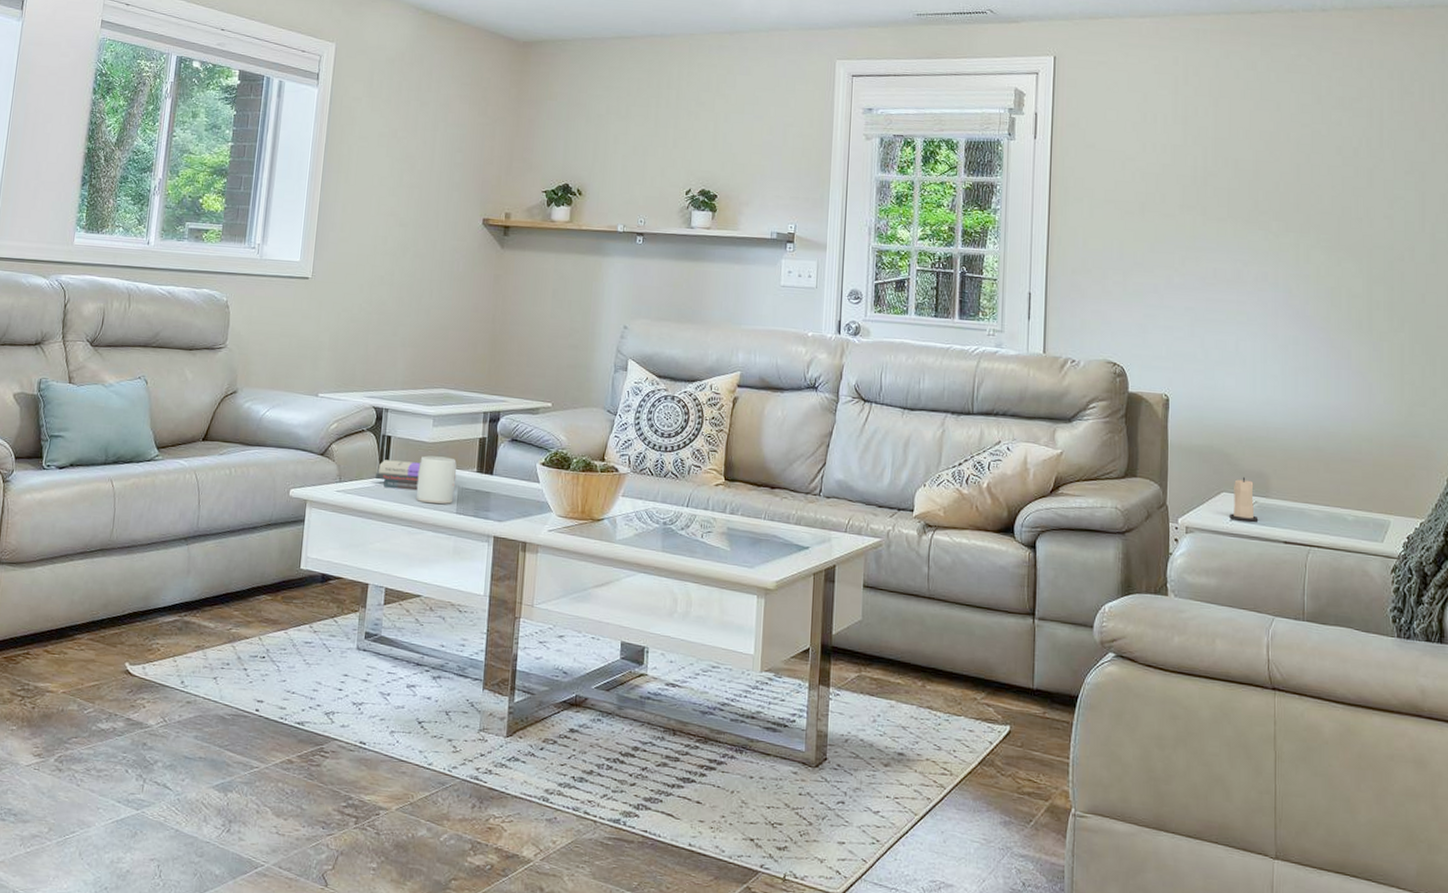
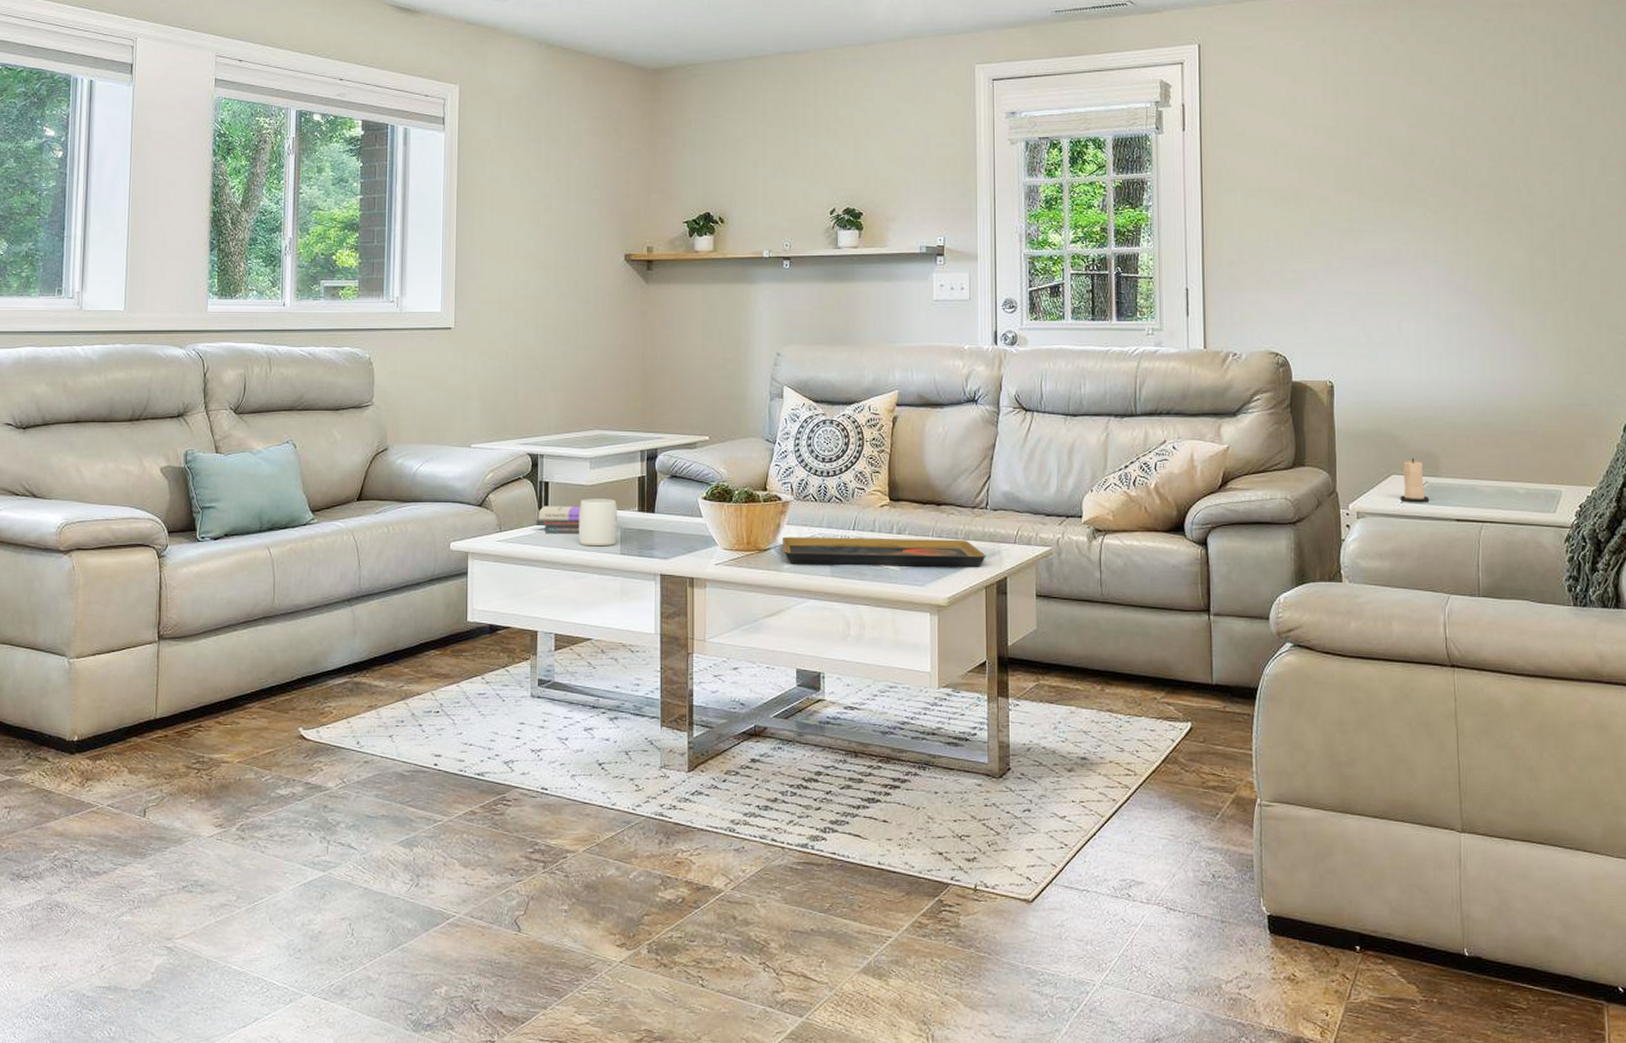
decorative tray: none [616,508,817,553] -> present [782,536,986,567]

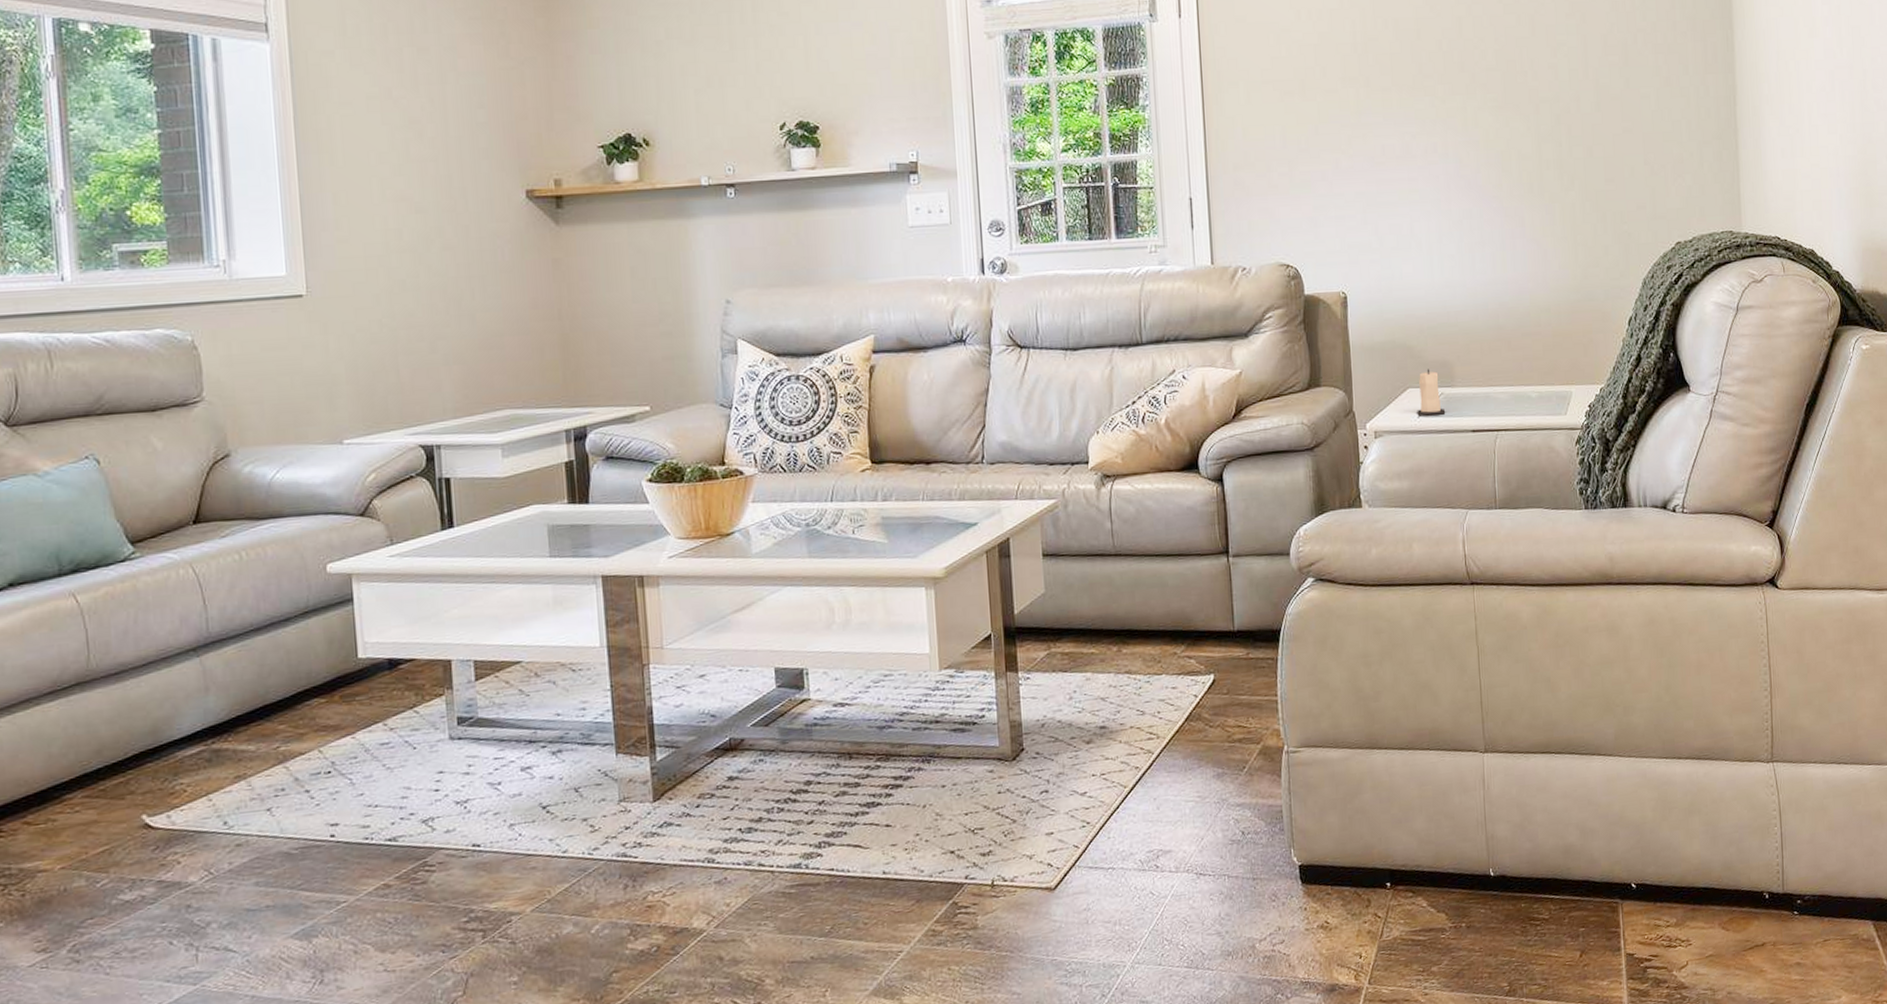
books: present [536,506,581,535] -> none [438,504,495,542]
mug: present [578,498,618,547] -> none [492,491,544,551]
decorative tray: present [782,536,986,567] -> none [747,500,985,548]

